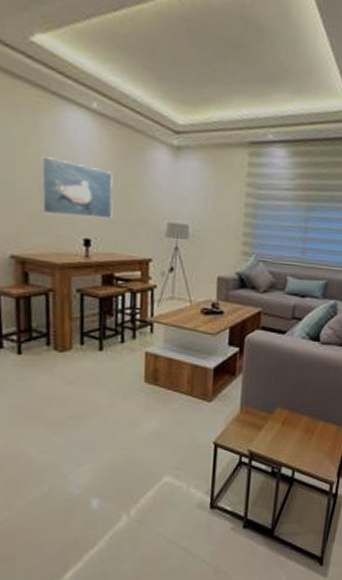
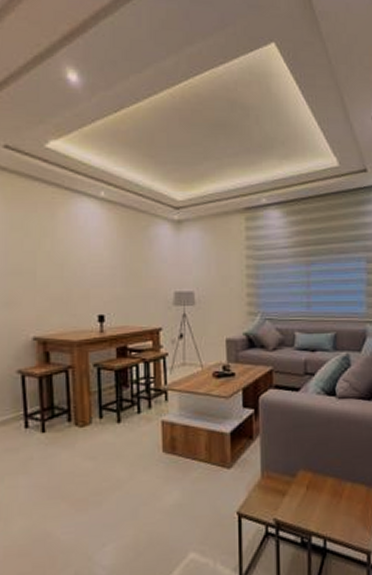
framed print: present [39,156,113,219] -> none [56,244,123,295]

